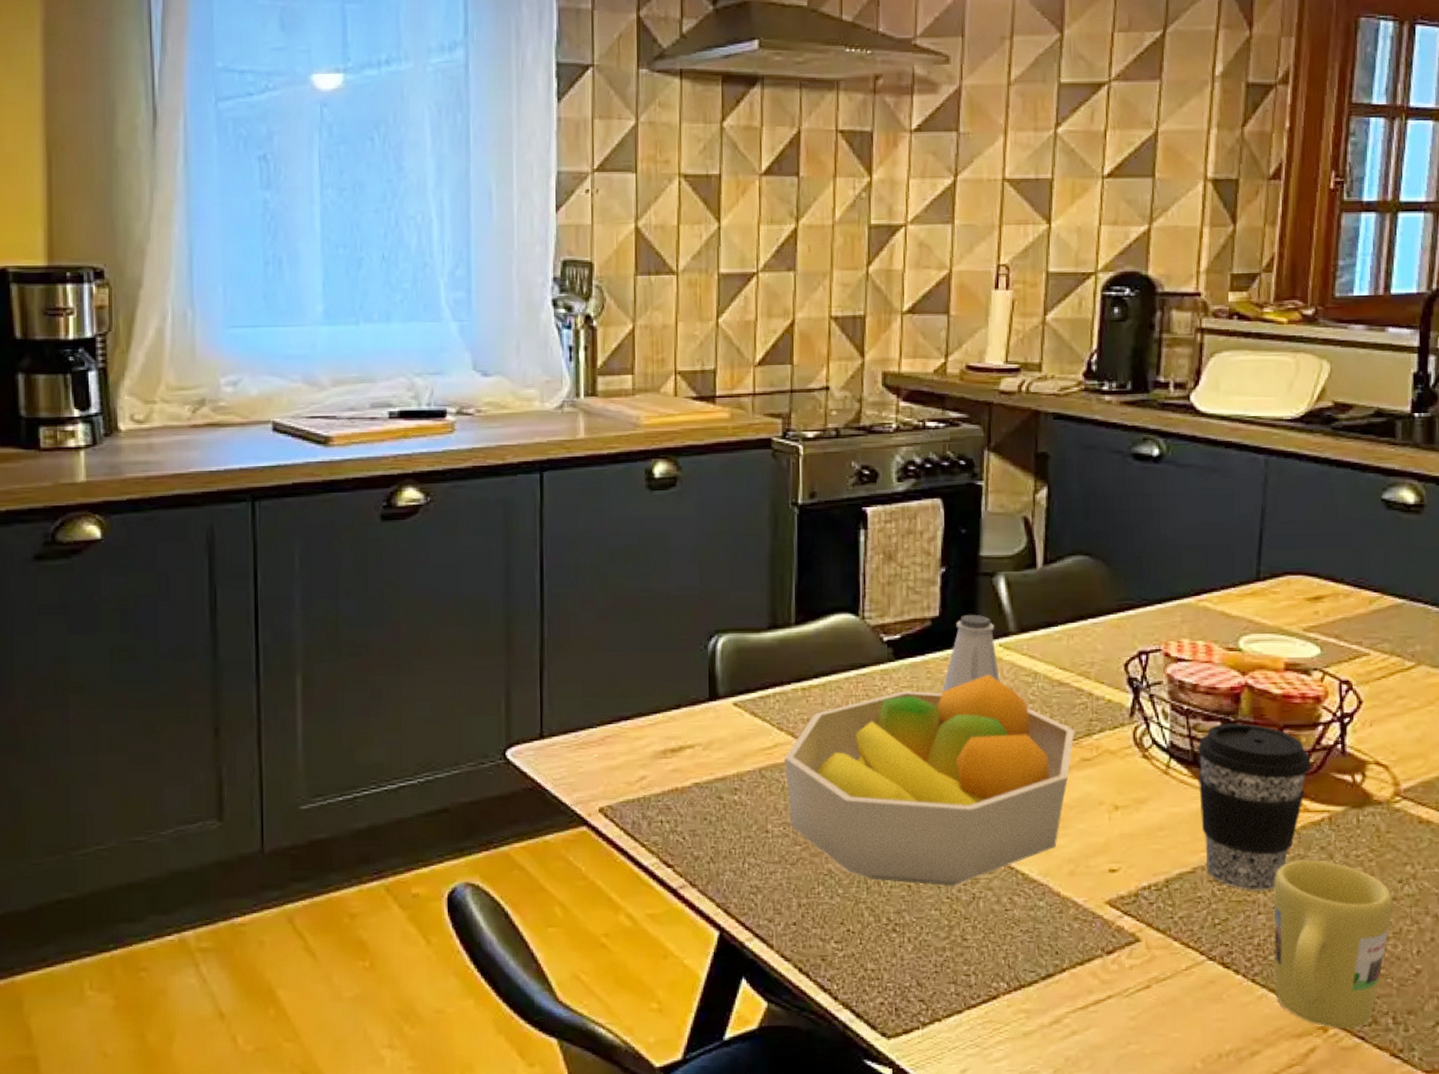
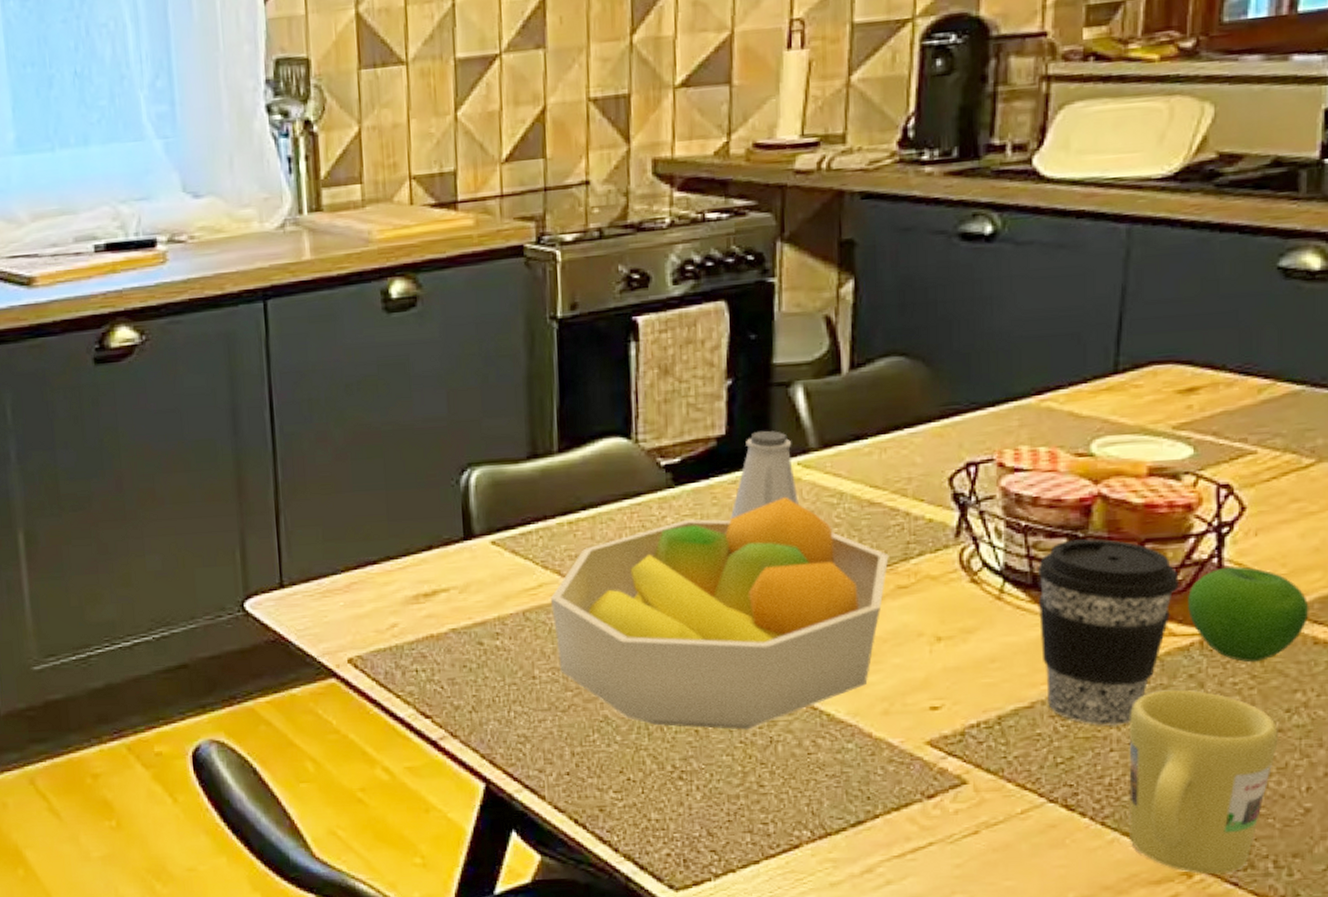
apple: none [1319,752,1415,838] -> present [1188,566,1309,663]

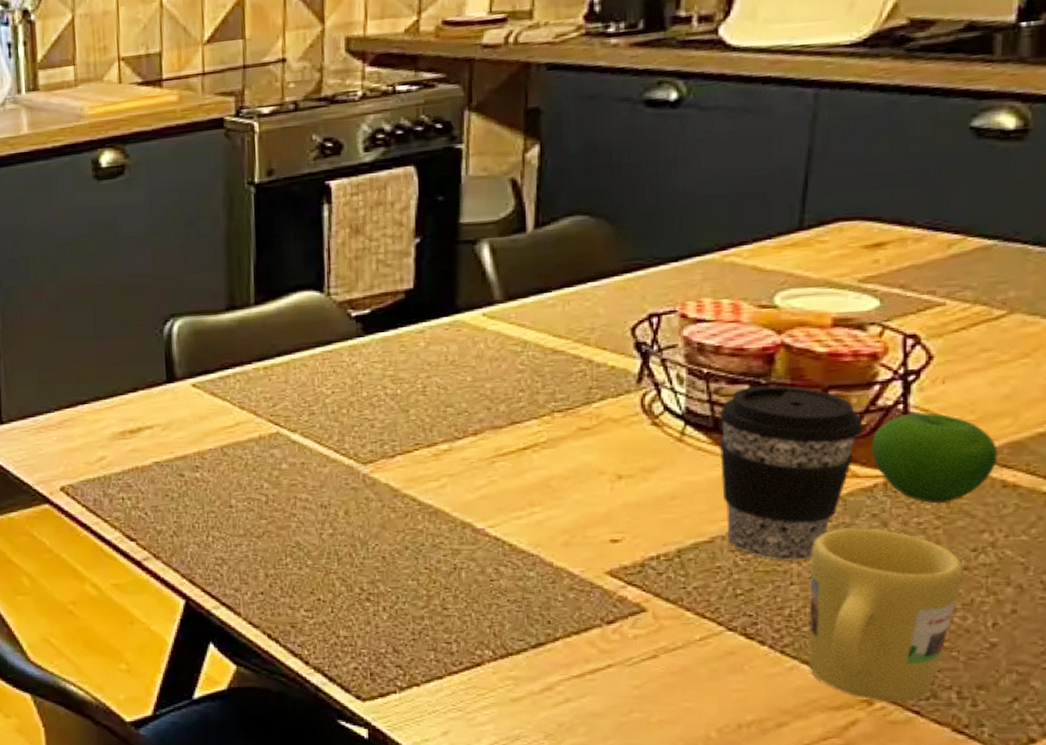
fruit bowl: present [551,497,889,730] -> none [247,345,571,557]
saltshaker: present [730,430,799,520] -> none [417,284,484,366]

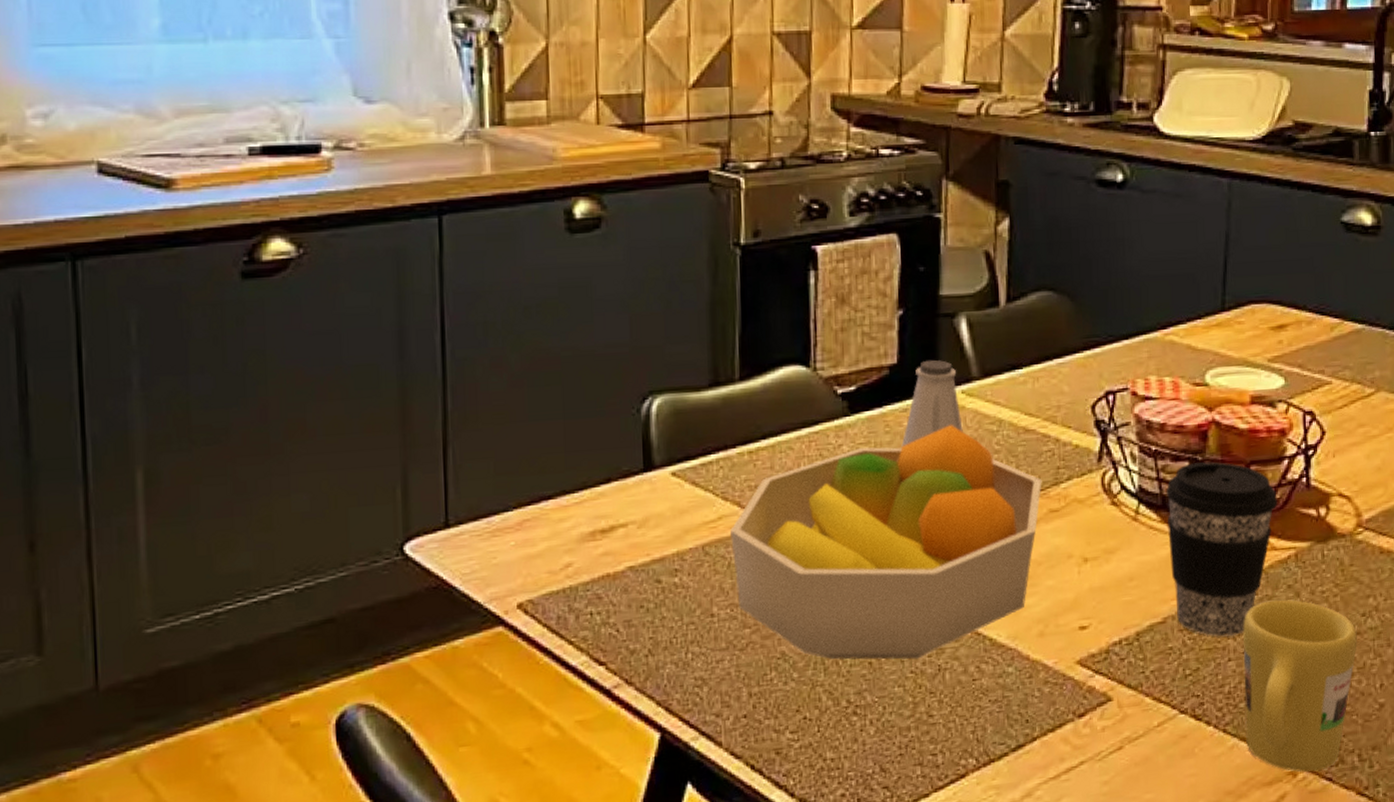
fruit bowl: none [247,345,571,557] -> present [730,425,1042,660]
saltshaker: none [417,284,484,366] -> present [901,360,963,448]
apple: present [872,412,998,504] -> none [1285,485,1376,572]

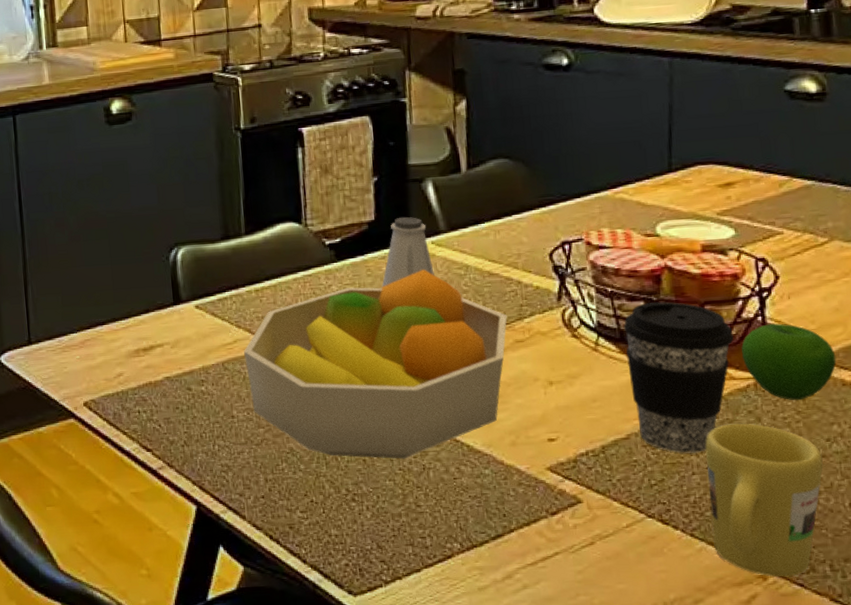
apple: none [1285,485,1376,572] -> present [741,323,837,401]

